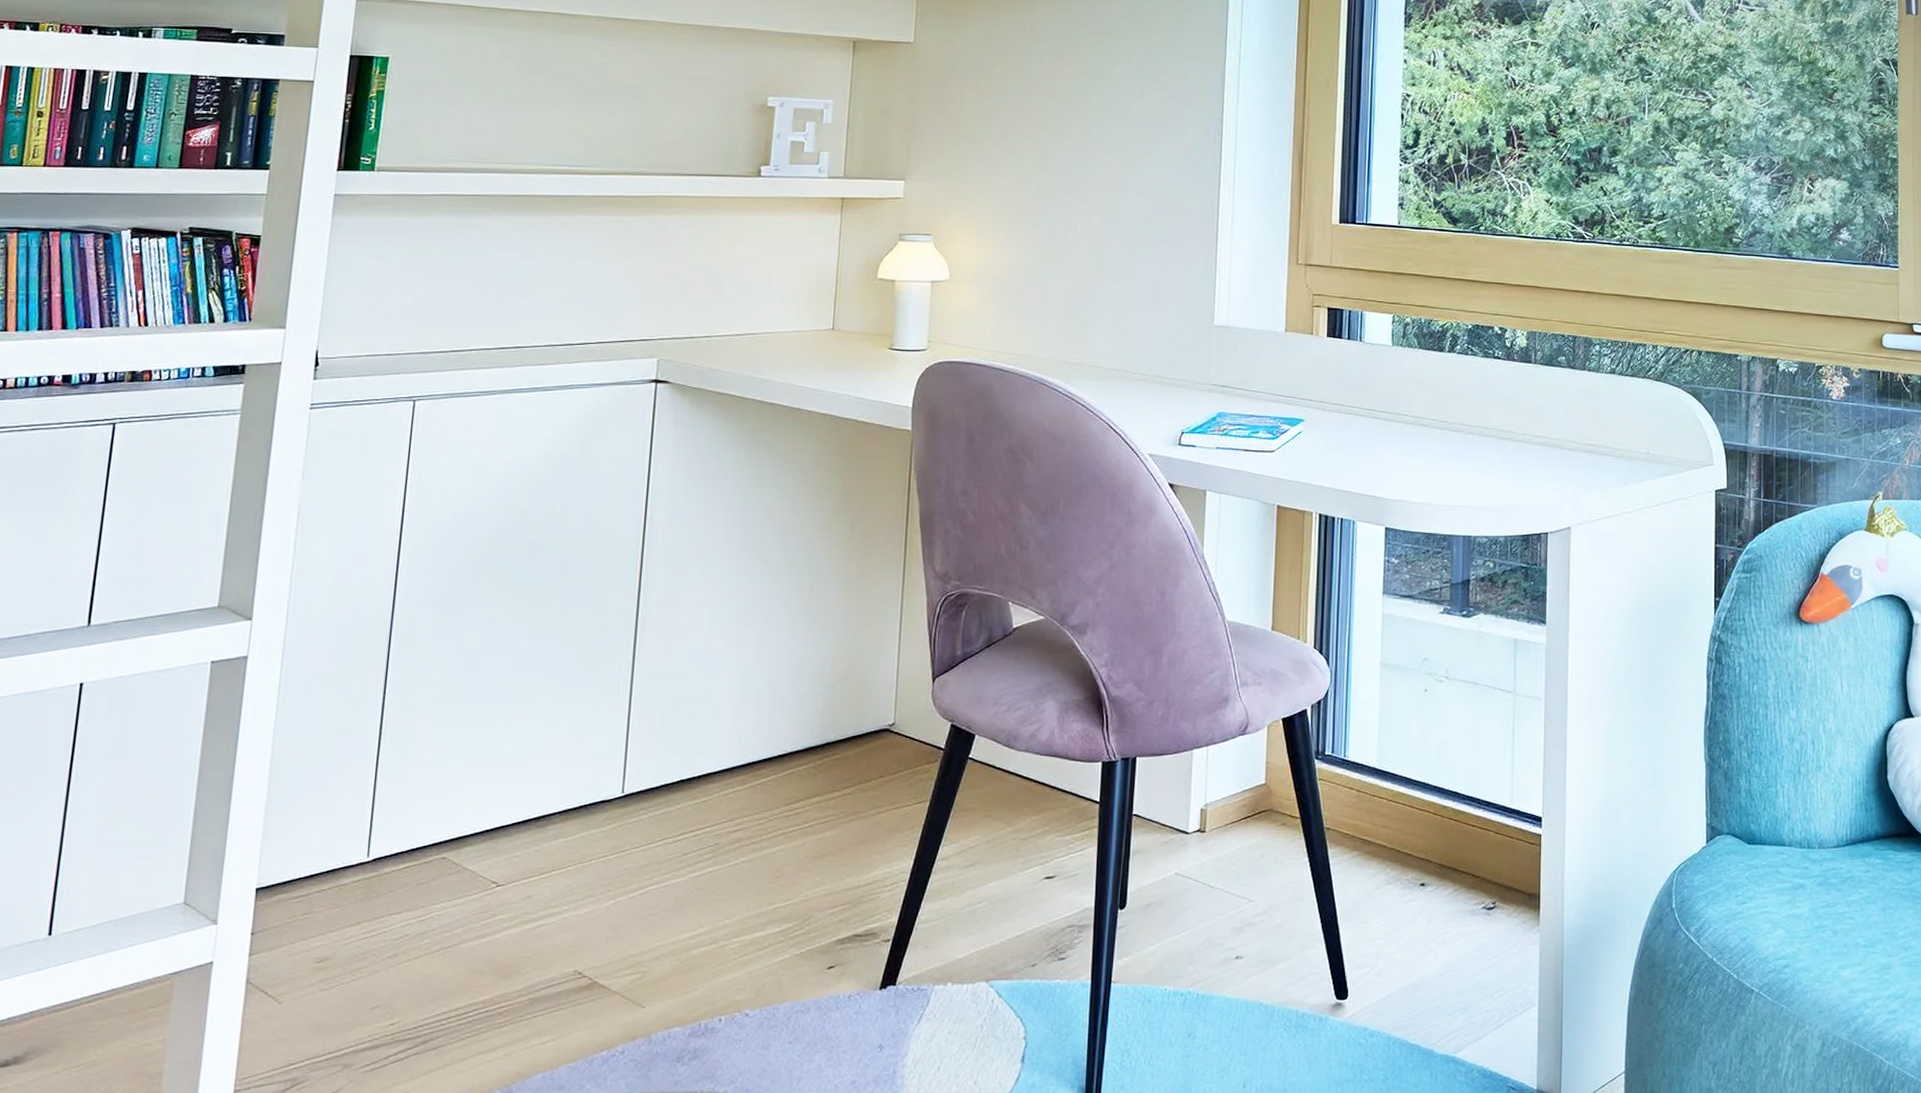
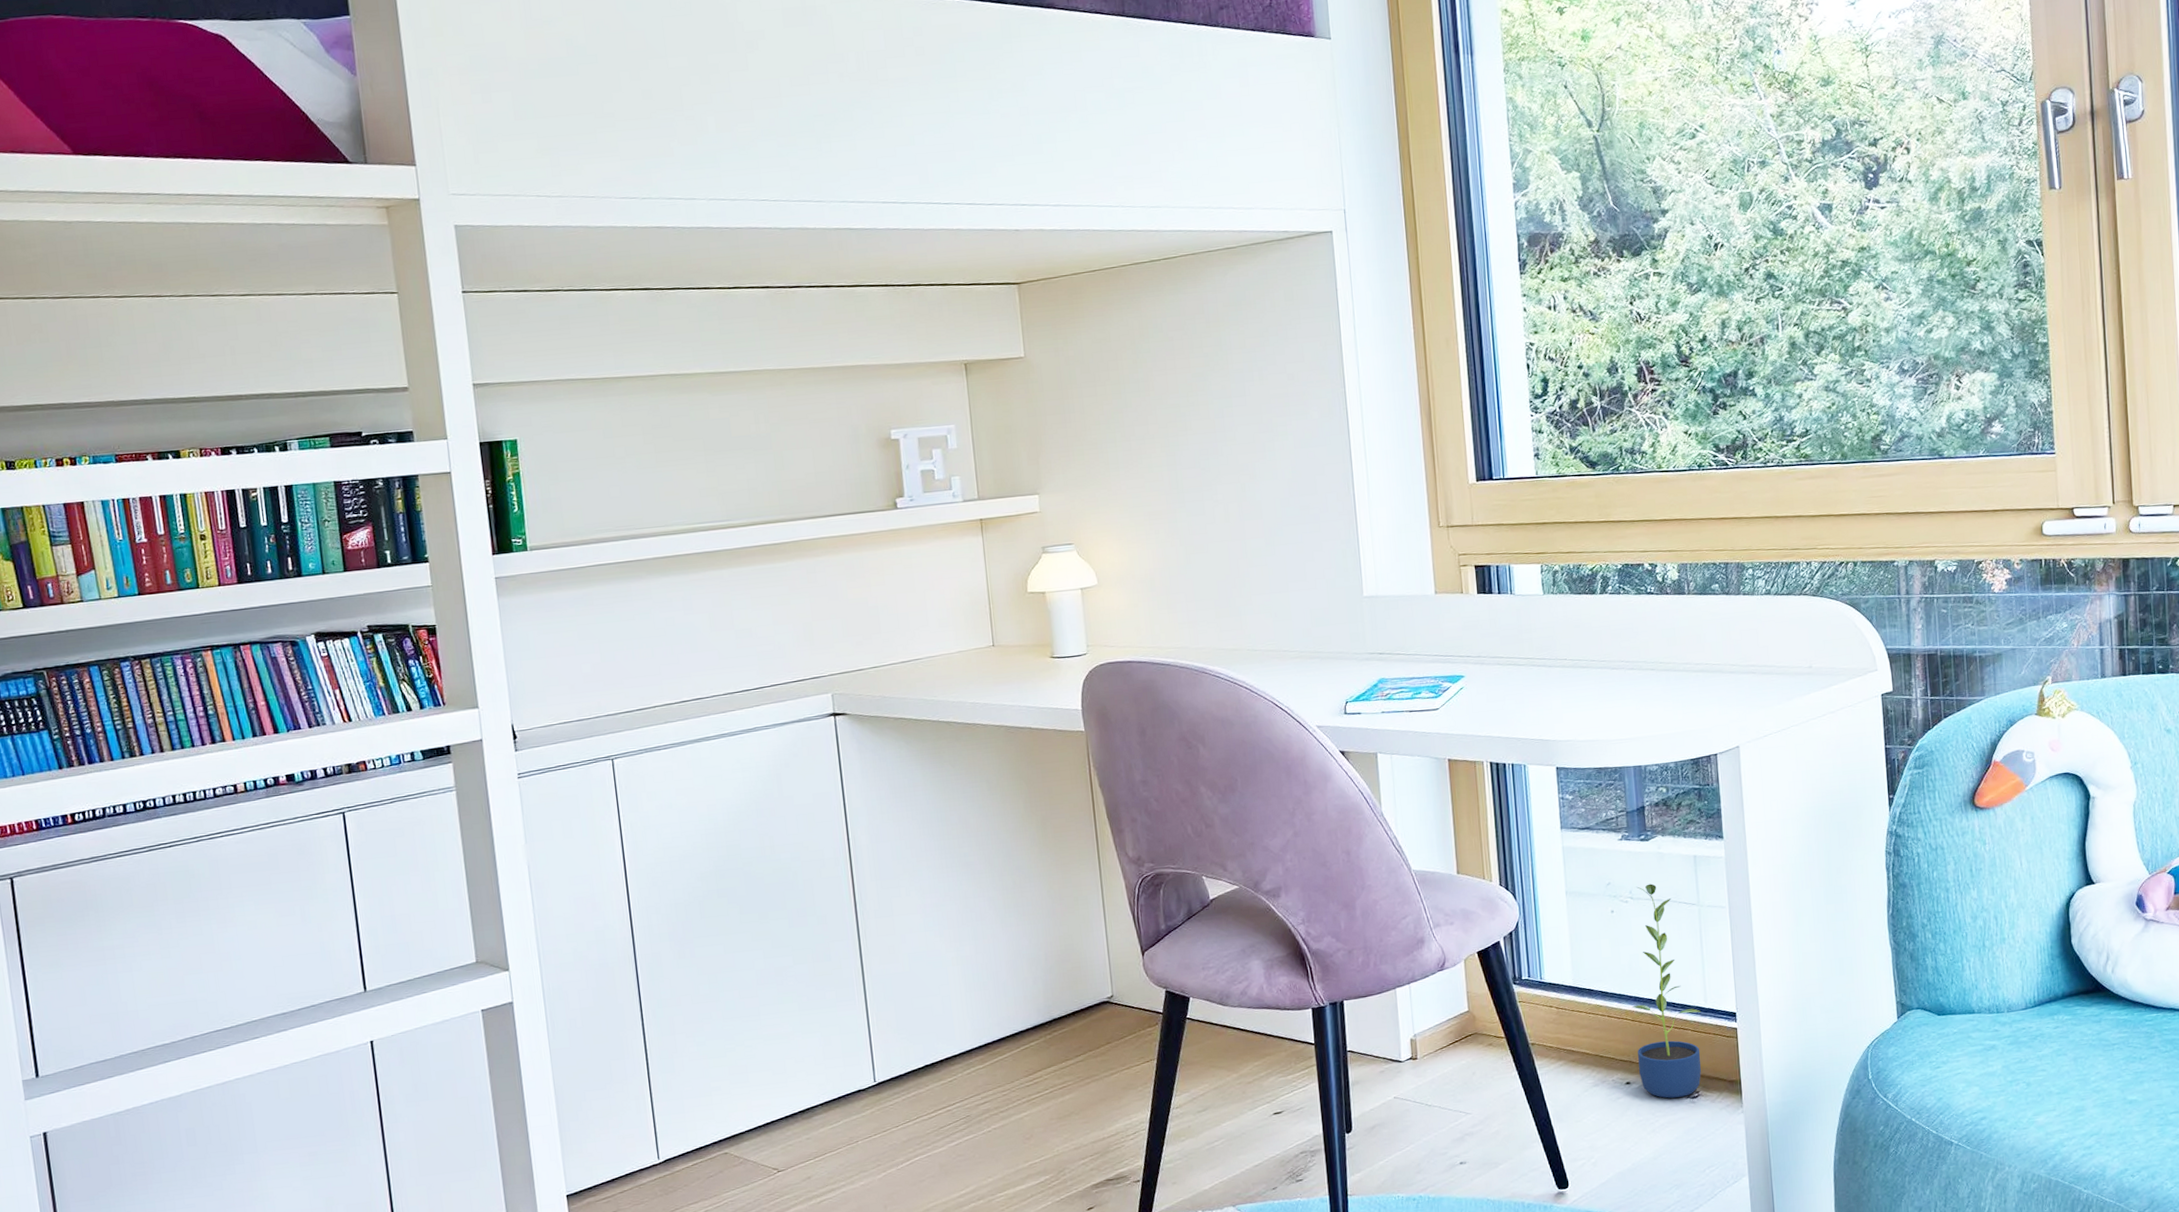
potted plant: none [1435,664,1506,907] -> present [1632,883,1702,1099]

